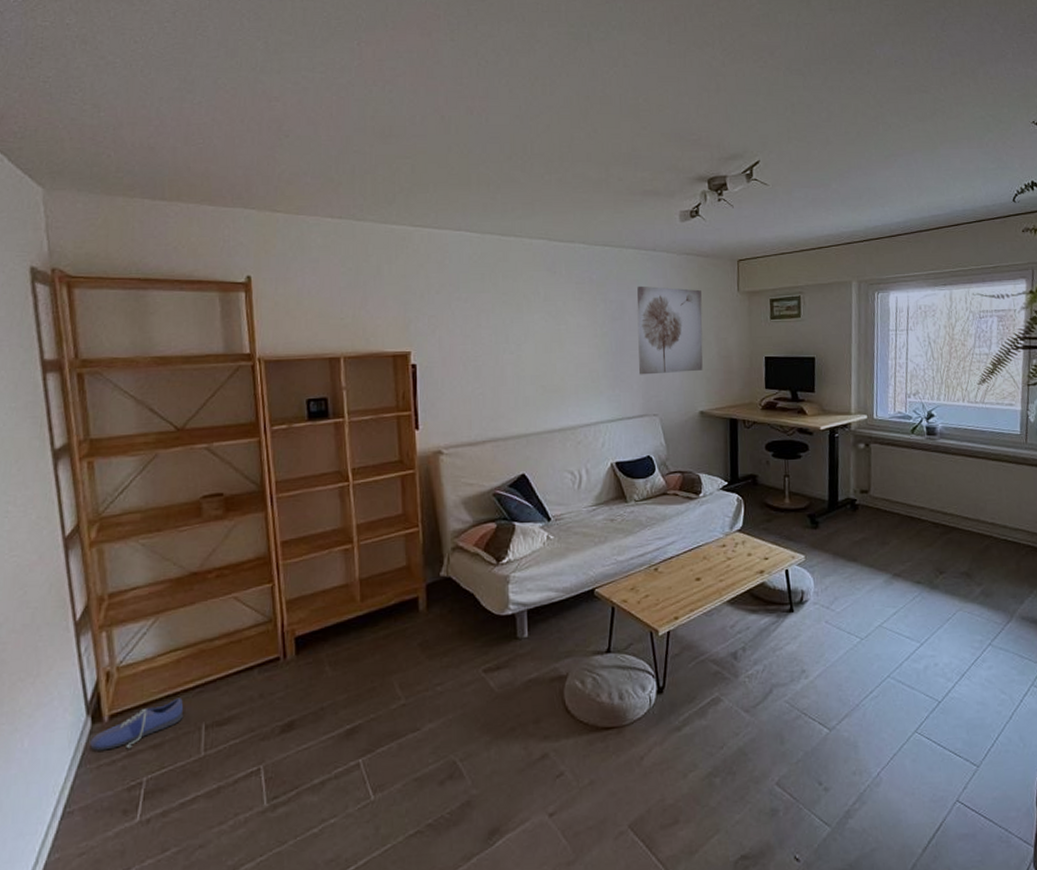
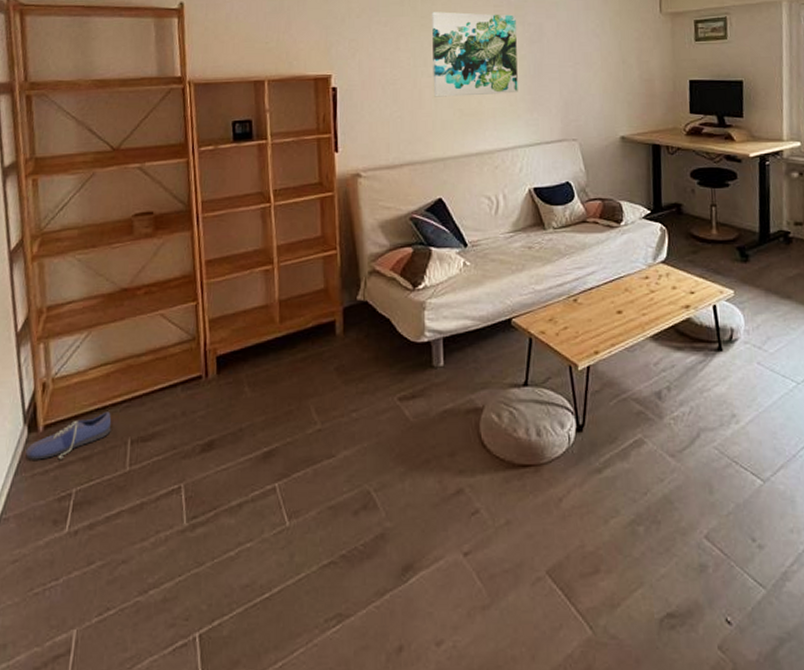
wall art: none [513,288,600,374] -> present [431,12,518,97]
wall art: present [637,285,703,375] -> none [555,8,624,99]

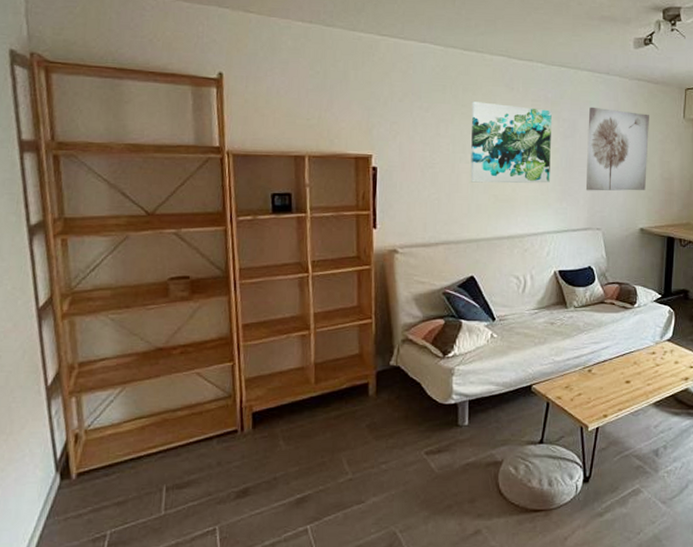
shoe: present [26,411,112,460] -> none [58,461,147,505]
wall art: none [555,8,624,99] -> present [585,106,649,191]

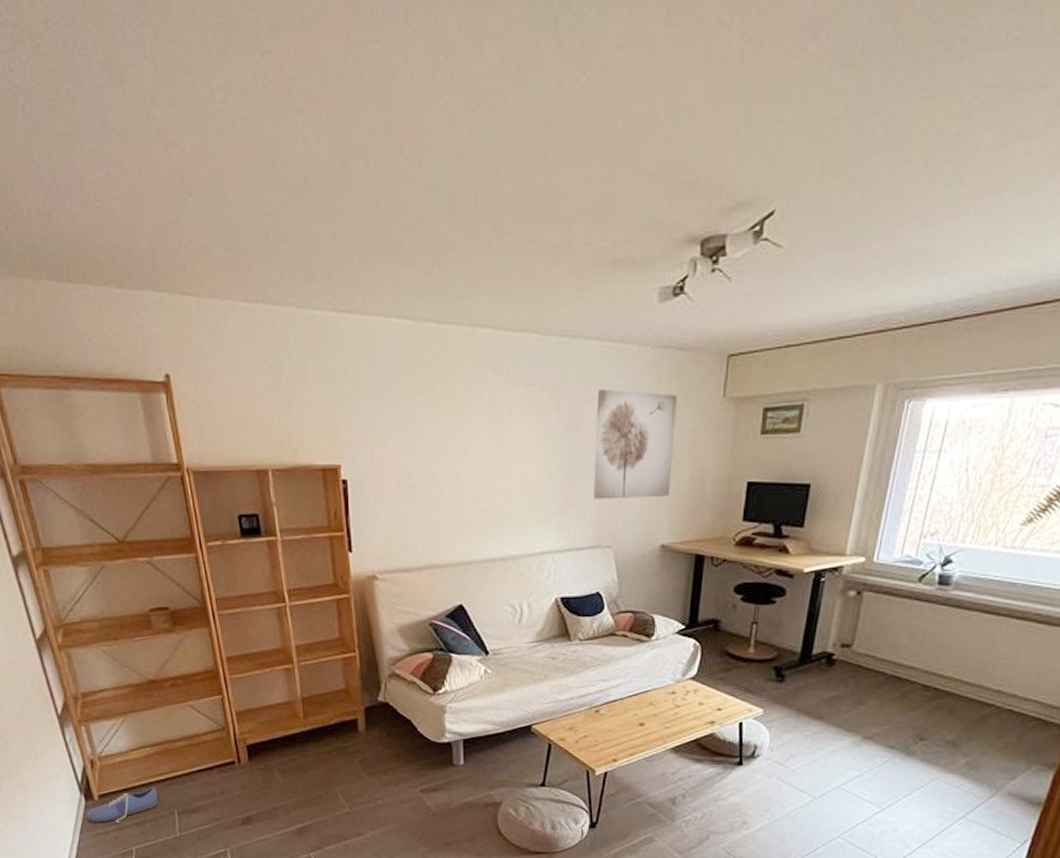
shoe: none [58,461,147,505] -> present [86,787,159,824]
wall art: present [470,101,552,184] -> none [451,391,550,494]

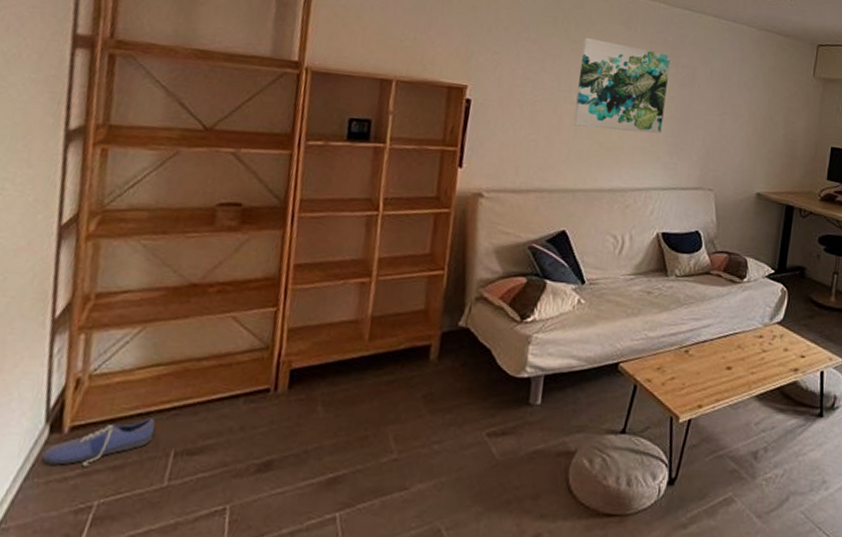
wall art: none [451,391,550,494] -> present [573,38,671,134]
wall art: present [593,388,677,500] -> none [700,54,776,151]

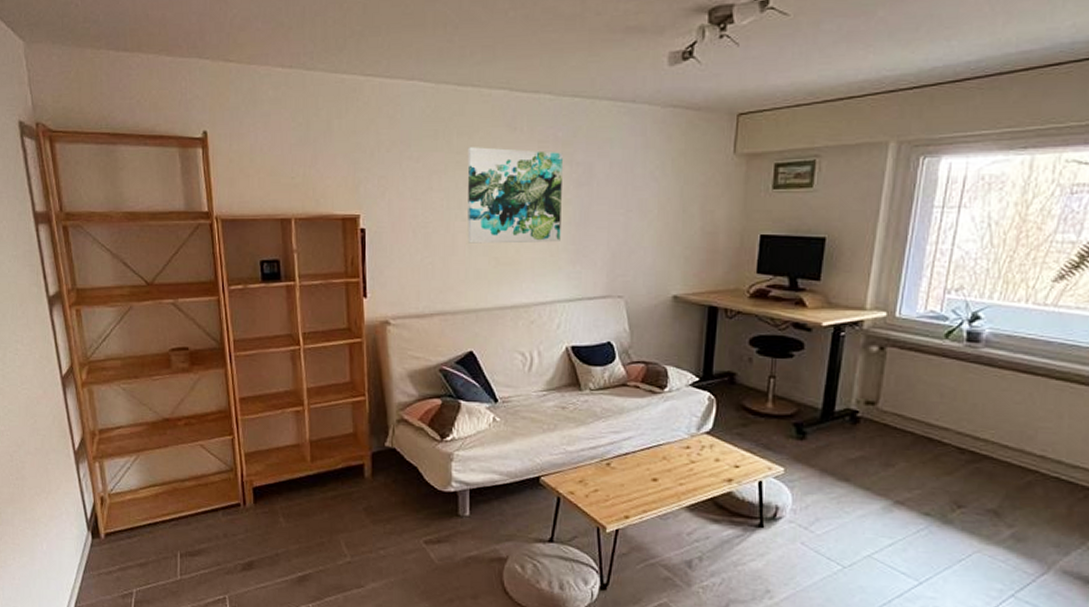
shoe: present [42,417,155,467] -> none [92,527,163,564]

